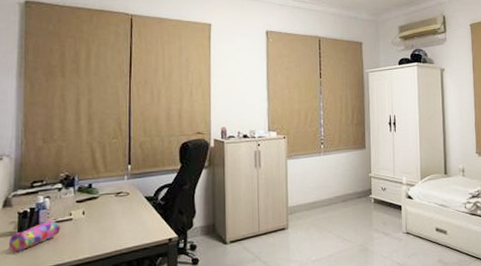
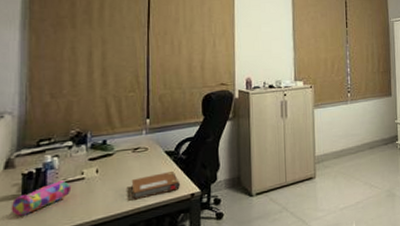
notebook: none [114,215,160,242] -> present [131,170,181,200]

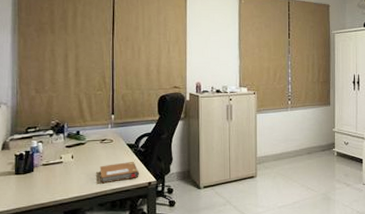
pencil case: present [11,180,72,216] -> none [7,162,53,189]

